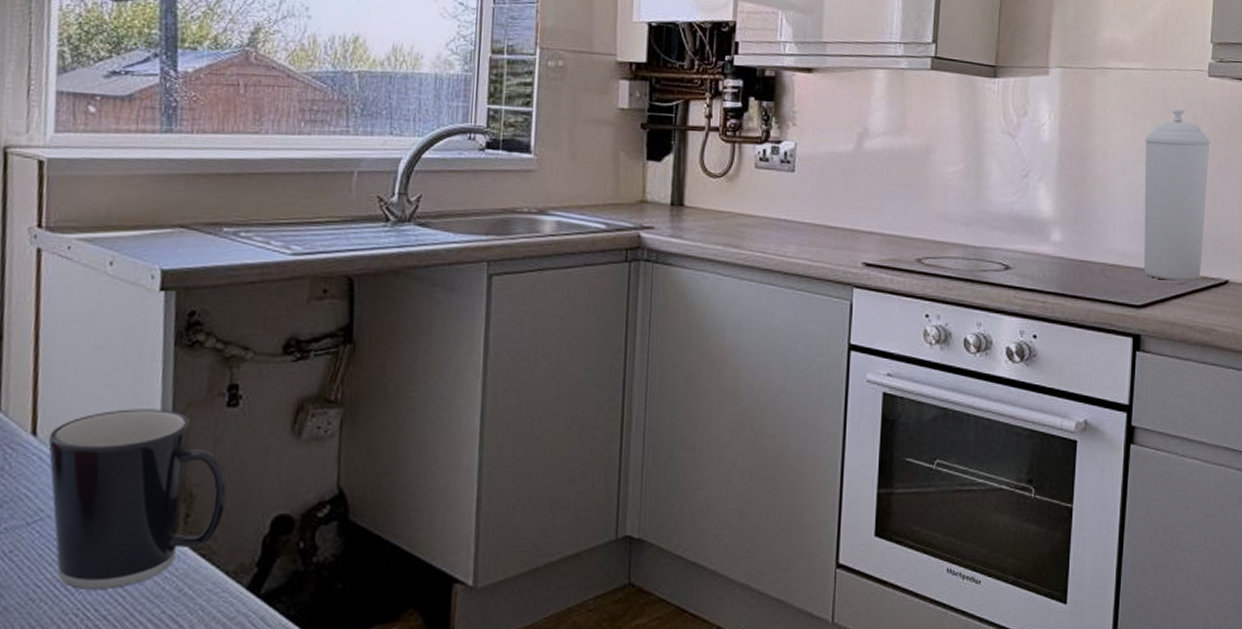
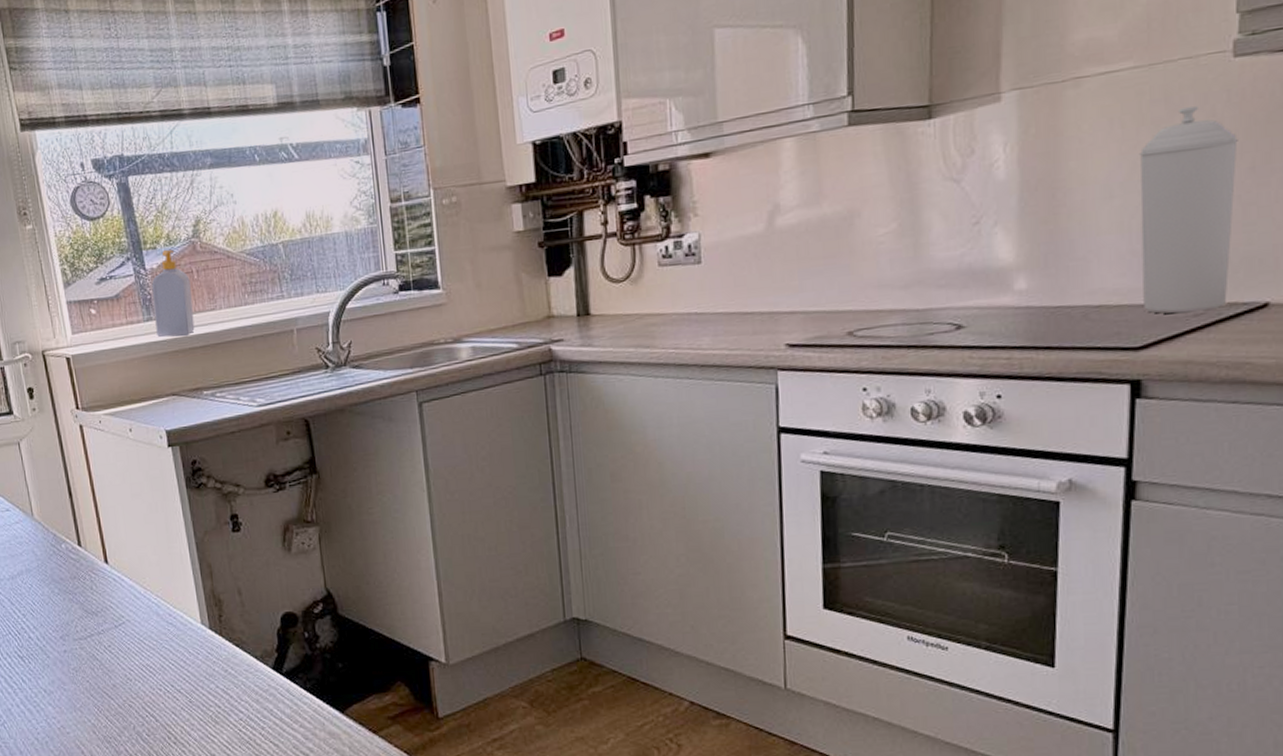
mug: present [48,409,228,589] -> none [116,537,246,671]
soap bottle: none [175,53,234,159] -> present [151,249,195,338]

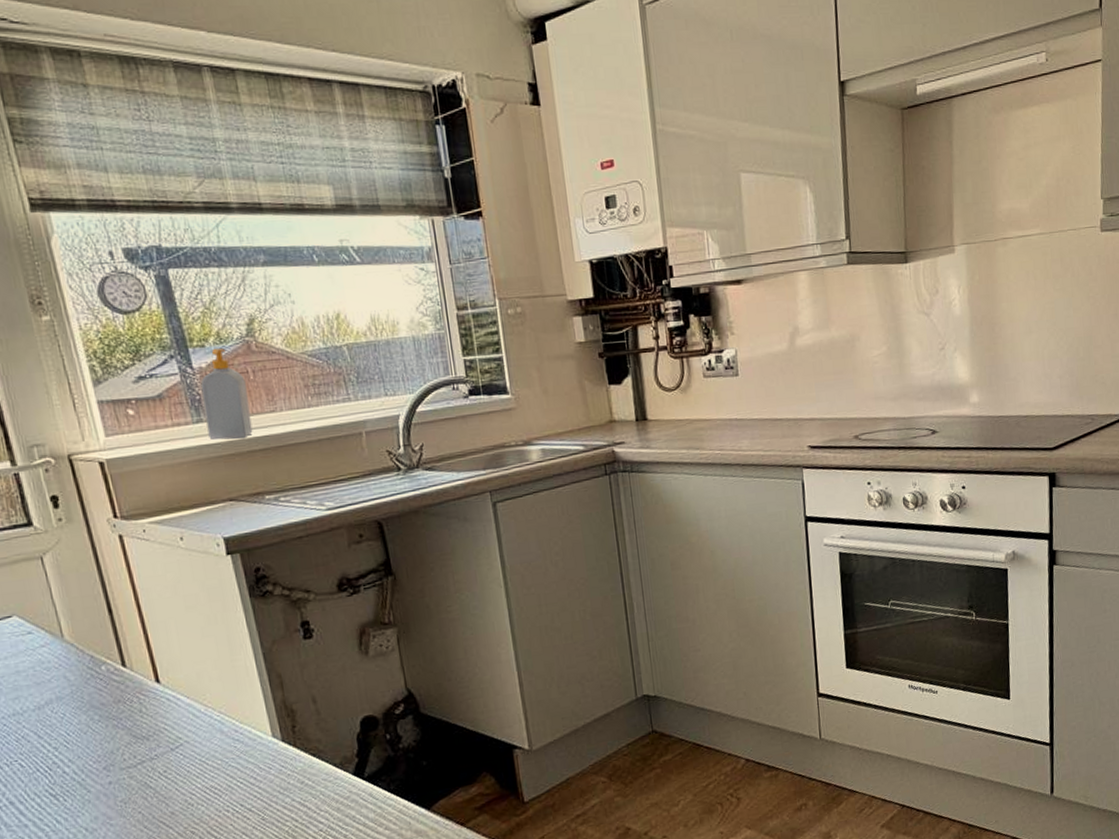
canister: present [1138,106,1238,314] -> none [1046,267,1106,423]

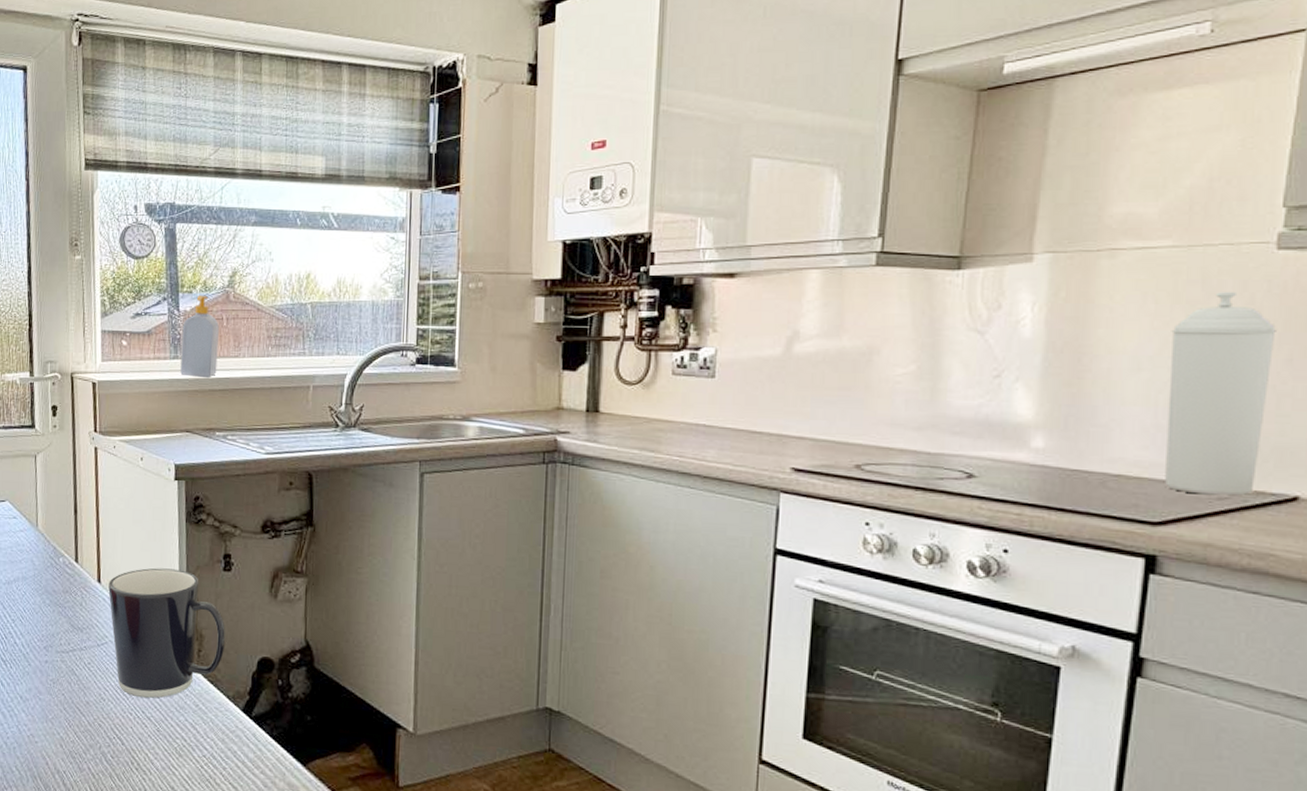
mug: none [170,648,322,792] -> present [108,568,226,698]
canister: none [1046,267,1106,423] -> present [1165,292,1276,496]

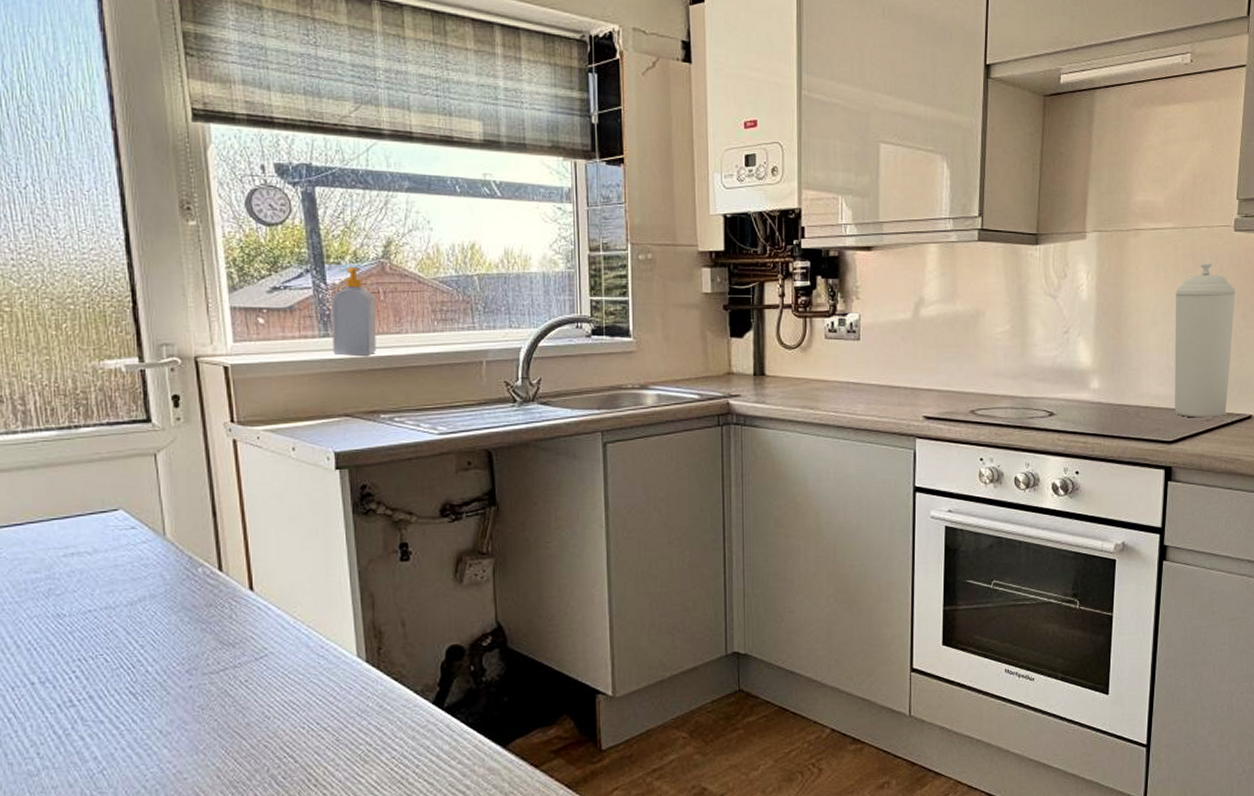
mug: present [108,568,226,698] -> none [263,565,409,708]

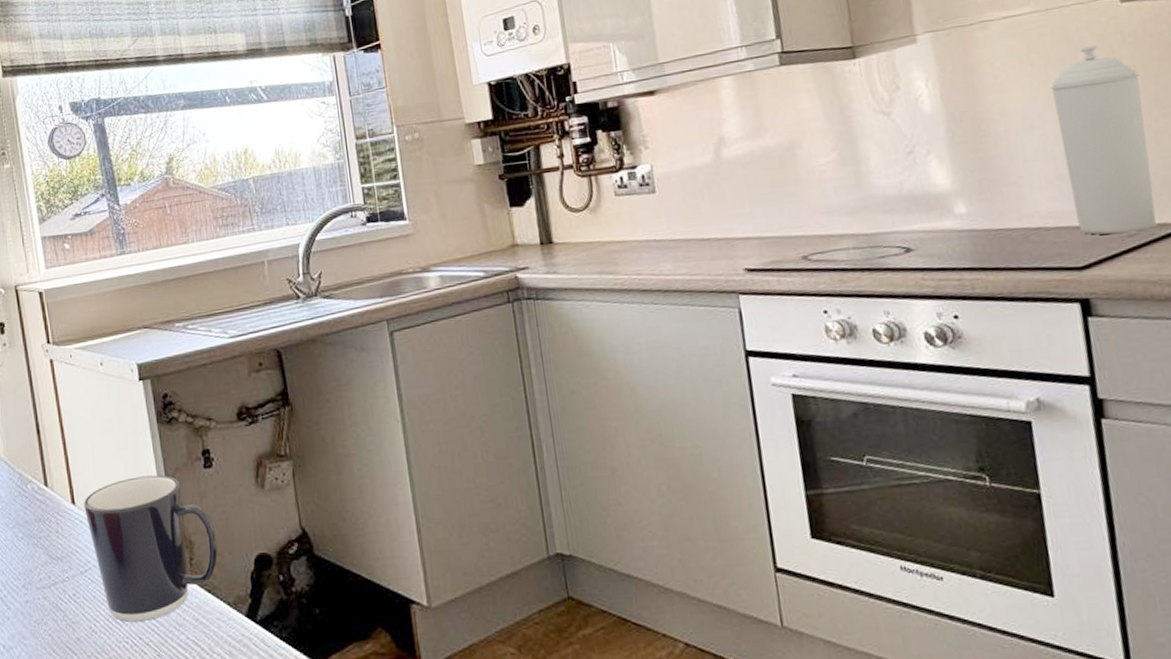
mug: none [263,565,409,708] -> present [84,475,218,622]
soap bottle: present [332,266,377,357] -> none [125,185,167,271]

